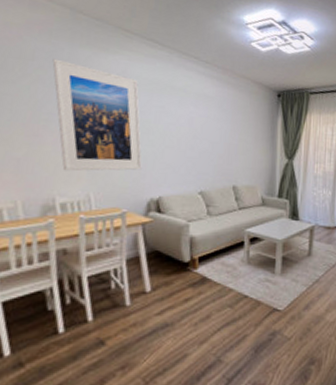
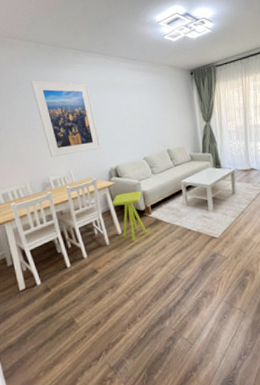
side table: none [144,235,189,303] -> present [112,191,147,241]

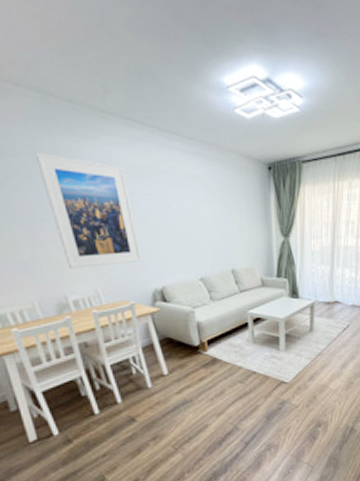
side table: present [112,191,147,241] -> none [156,322,202,384]

